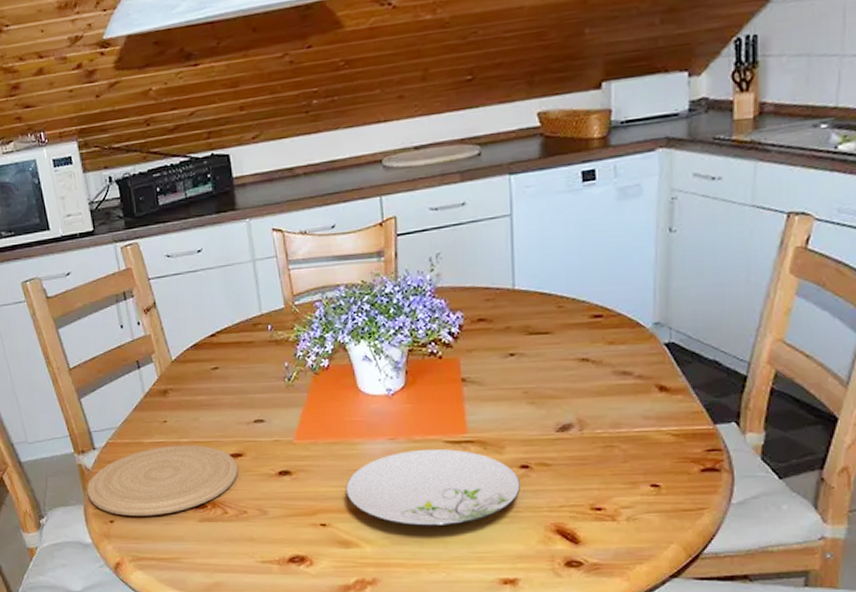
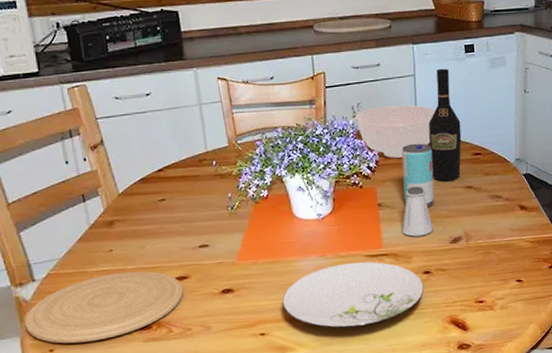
bowl: none [433,253,539,322] -> present [355,105,435,158]
saltshaker: none [491,357,534,421] -> present [401,186,433,237]
beverage can: none [493,302,536,385] -> present [401,143,434,208]
wine bottle: none [530,204,575,352] -> present [429,68,462,182]

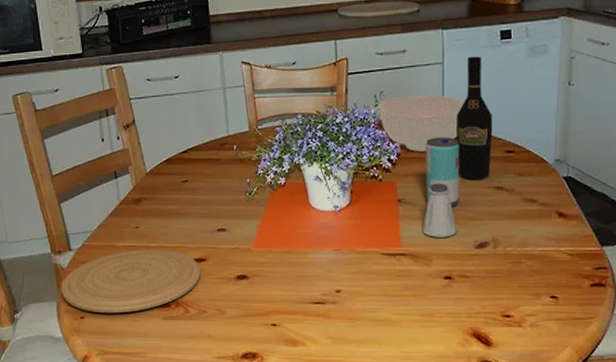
plate: present [282,261,424,328] -> none [295,259,444,329]

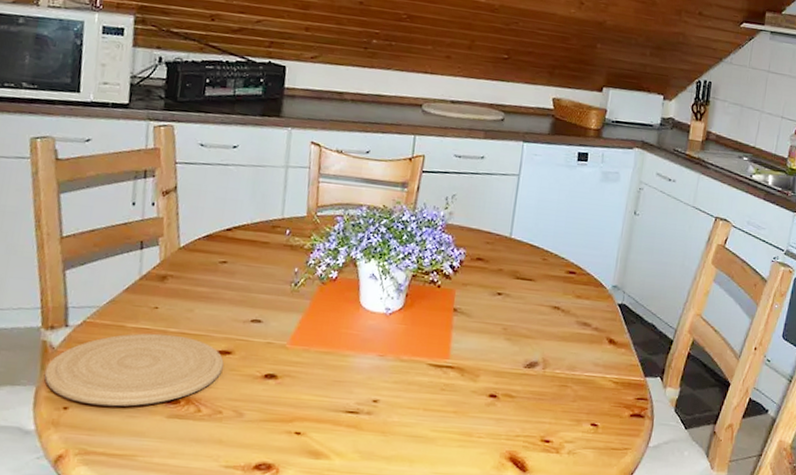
bowl: present [377,95,464,151] -> none [447,202,534,262]
saltshaker: present [421,183,457,237] -> none [473,296,509,354]
beverage can: present [425,137,460,208] -> none [483,248,524,323]
wine bottle: present [456,56,493,180] -> none [519,172,560,297]

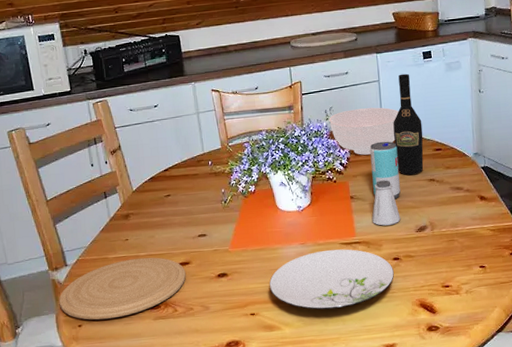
plate: none [327,368,487,445] -> present [269,249,394,310]
bowl: none [447,202,534,262] -> present [328,107,399,155]
saltshaker: none [473,296,509,354] -> present [371,180,401,226]
beverage can: none [483,248,524,323] -> present [370,141,401,200]
wine bottle: none [519,172,560,297] -> present [393,73,424,175]

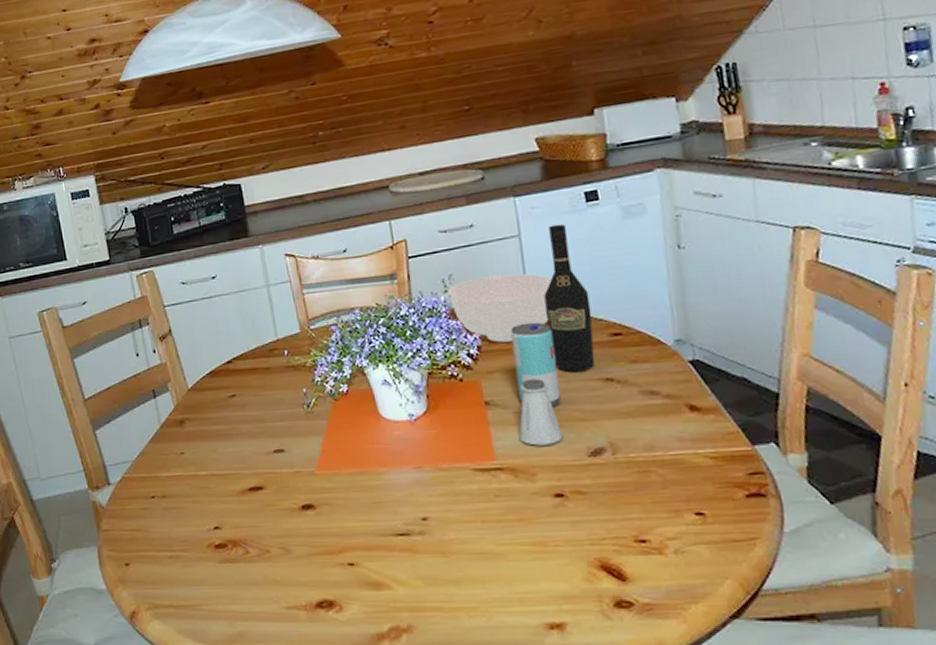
plate: present [59,257,186,320] -> none [101,477,260,559]
plate: present [269,249,394,310] -> none [372,477,558,565]

